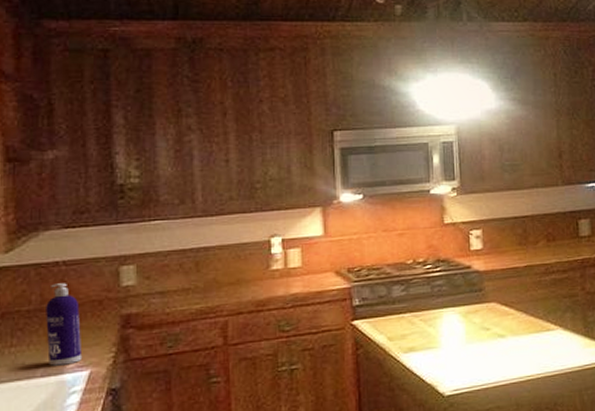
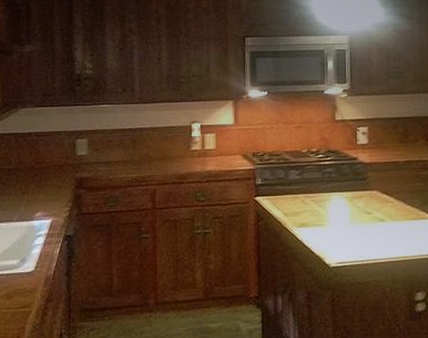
spray bottle: present [46,283,83,366] -> none [21,150,47,214]

